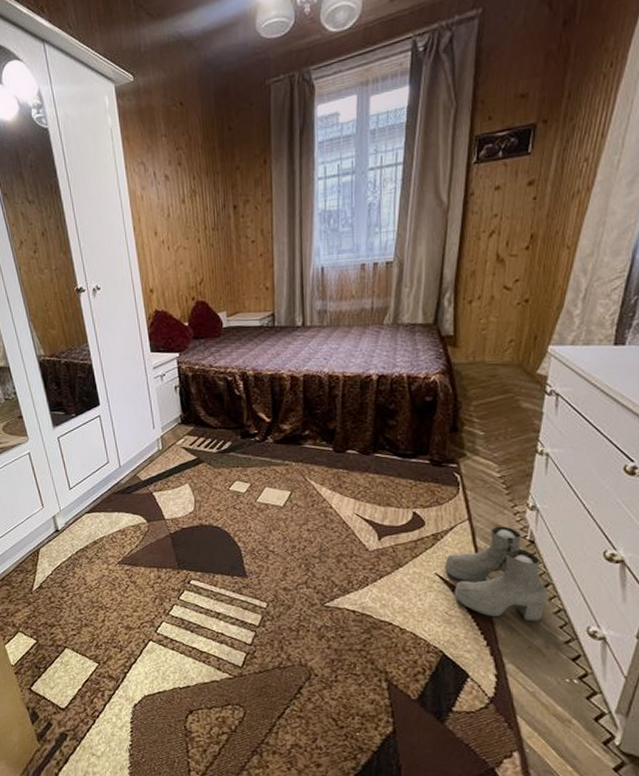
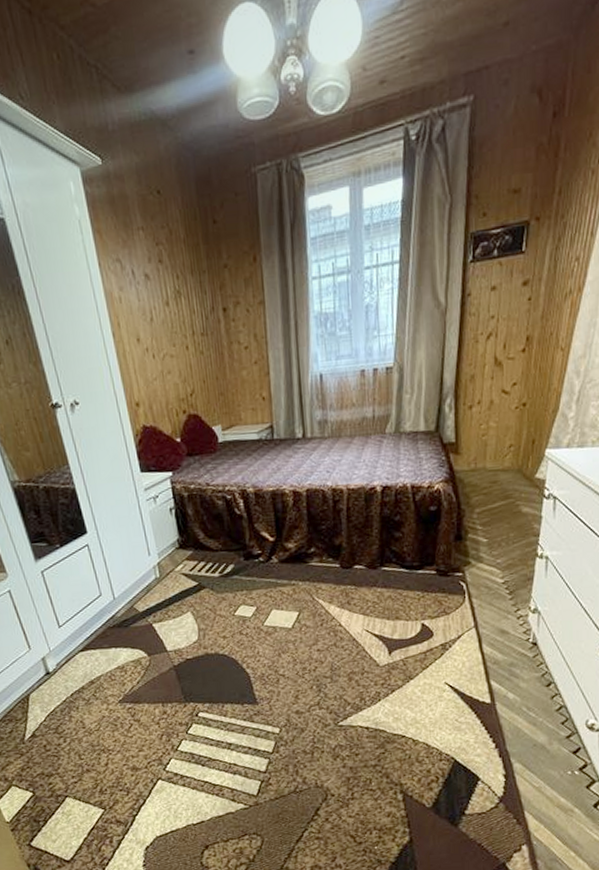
boots: present [445,526,547,622] -> none [454,630,549,721]

